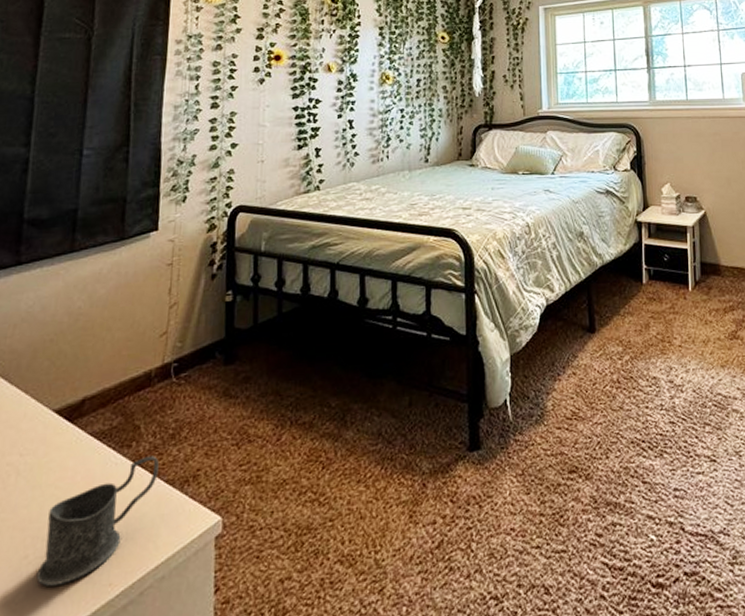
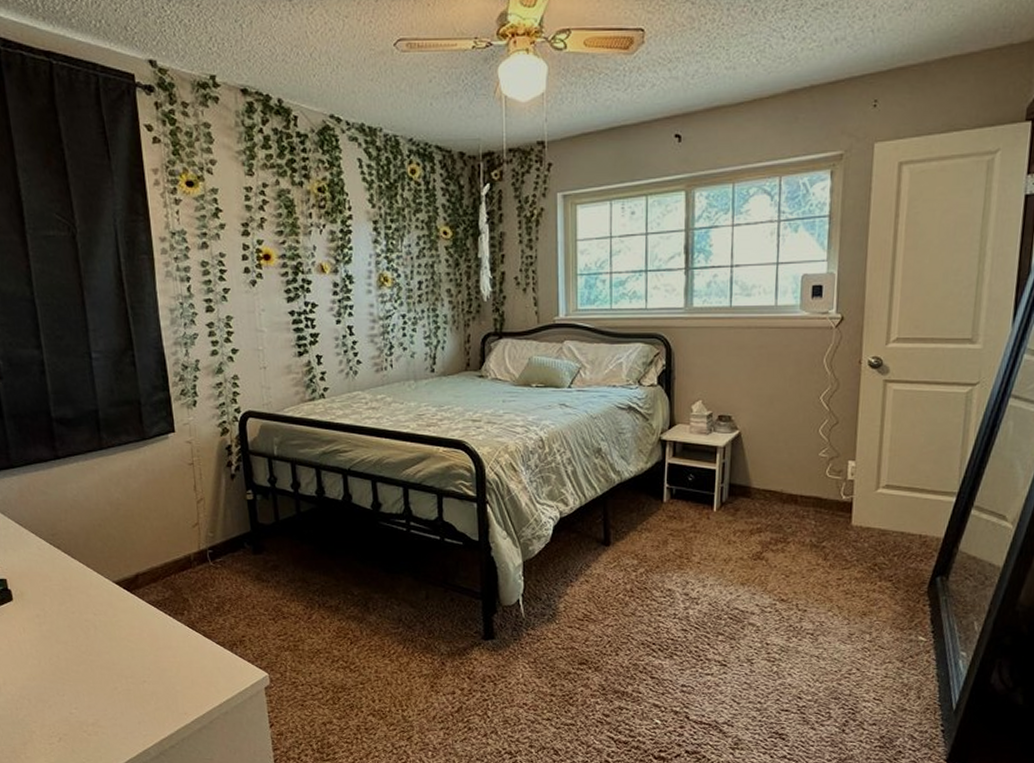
mug: present [36,455,159,586] -> none [126,623,210,710]

